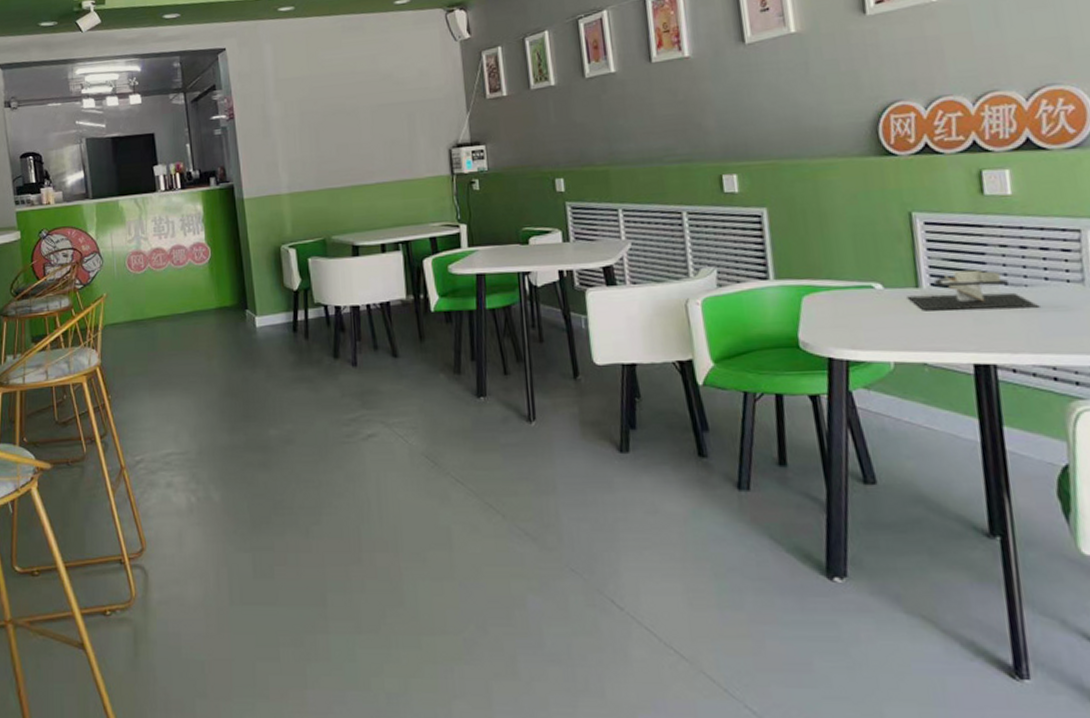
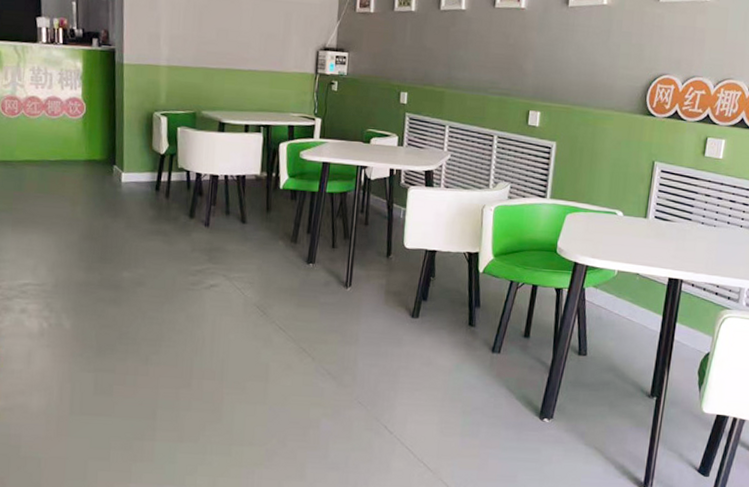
napkin holder: present [907,269,1040,311] -> none [637,209,720,243]

